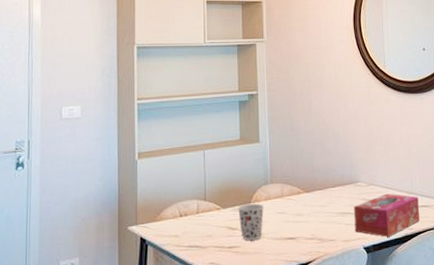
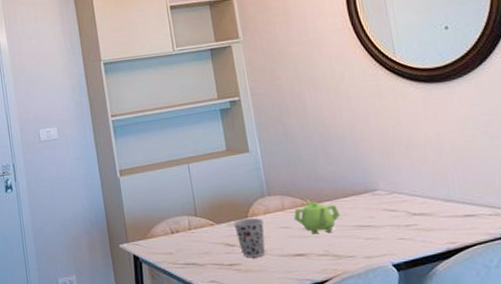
teapot: none [290,188,328,220] -> present [294,199,341,234]
tissue box: present [354,193,420,237] -> none [374,202,466,252]

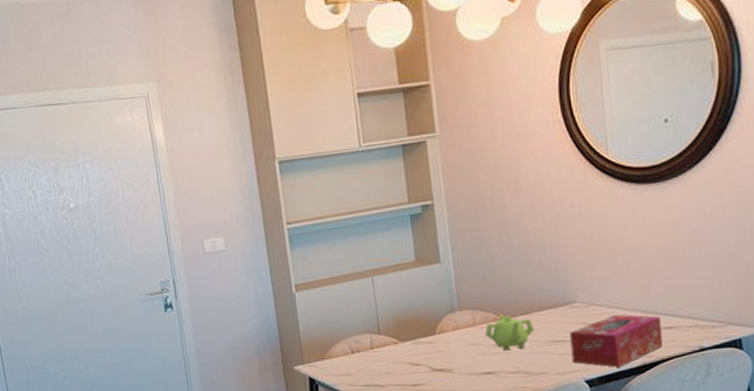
cup: present [232,217,265,258] -> none [419,334,453,378]
tissue box: none [374,202,466,252] -> present [570,314,664,367]

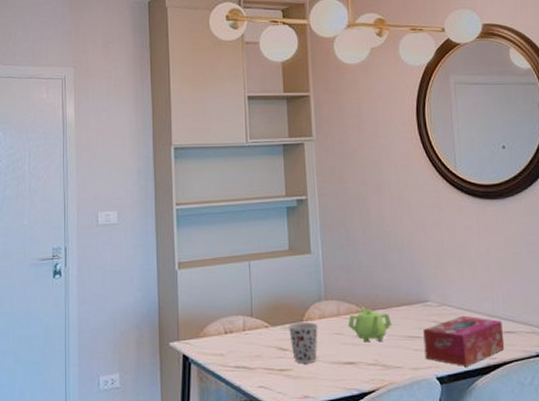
cup: none [419,334,453,378] -> present [287,321,318,364]

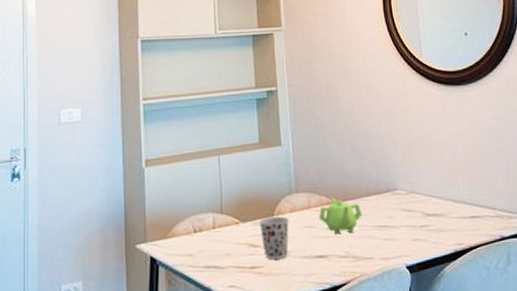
tissue box: present [423,315,505,366] -> none [393,202,471,254]

